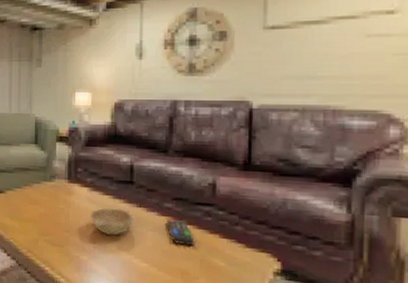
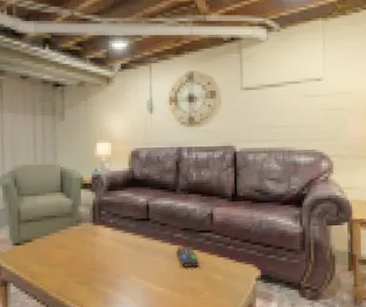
decorative bowl: present [91,207,134,236] -> none [114,243,151,268]

